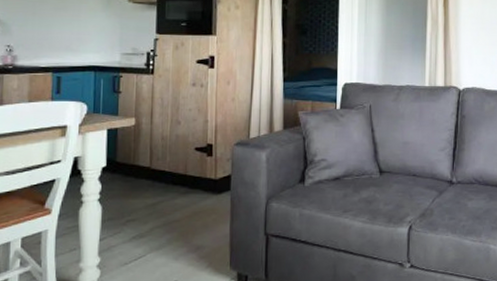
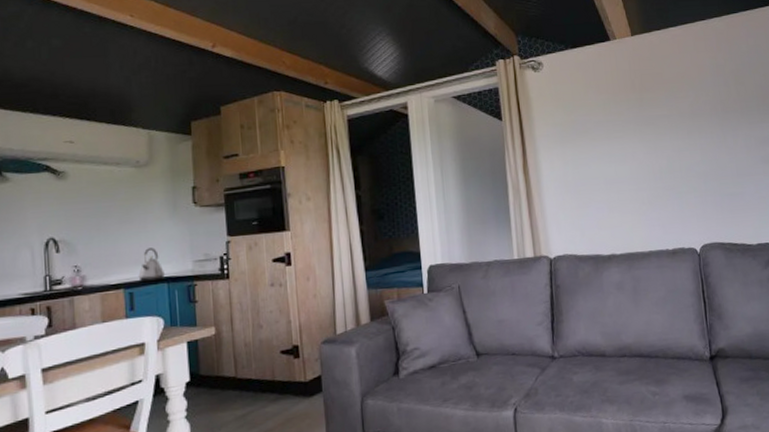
kettle: none [67,36,94,70] -> present [138,247,166,284]

